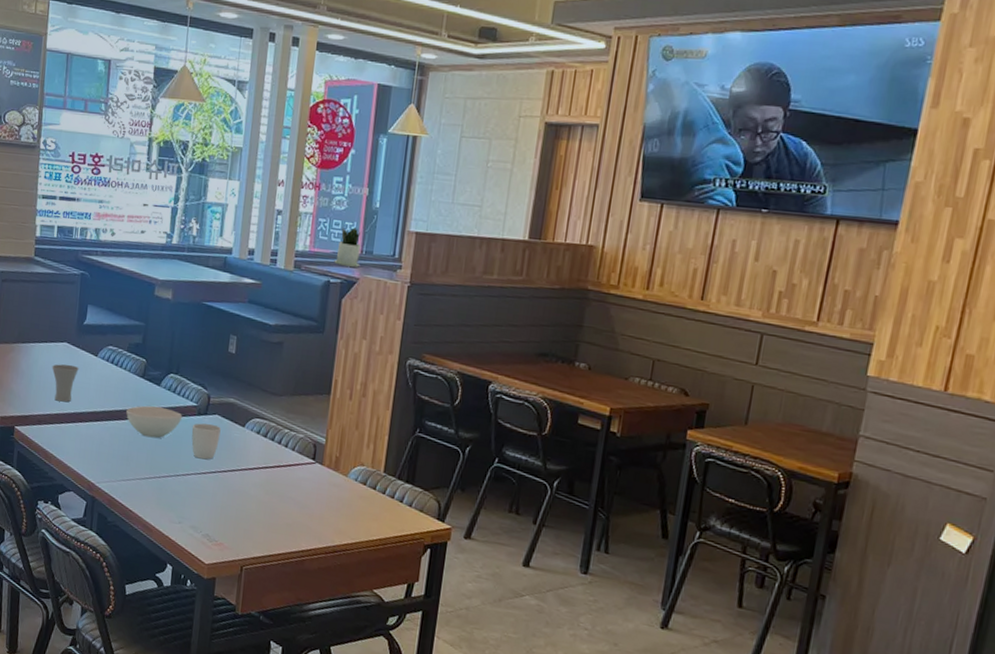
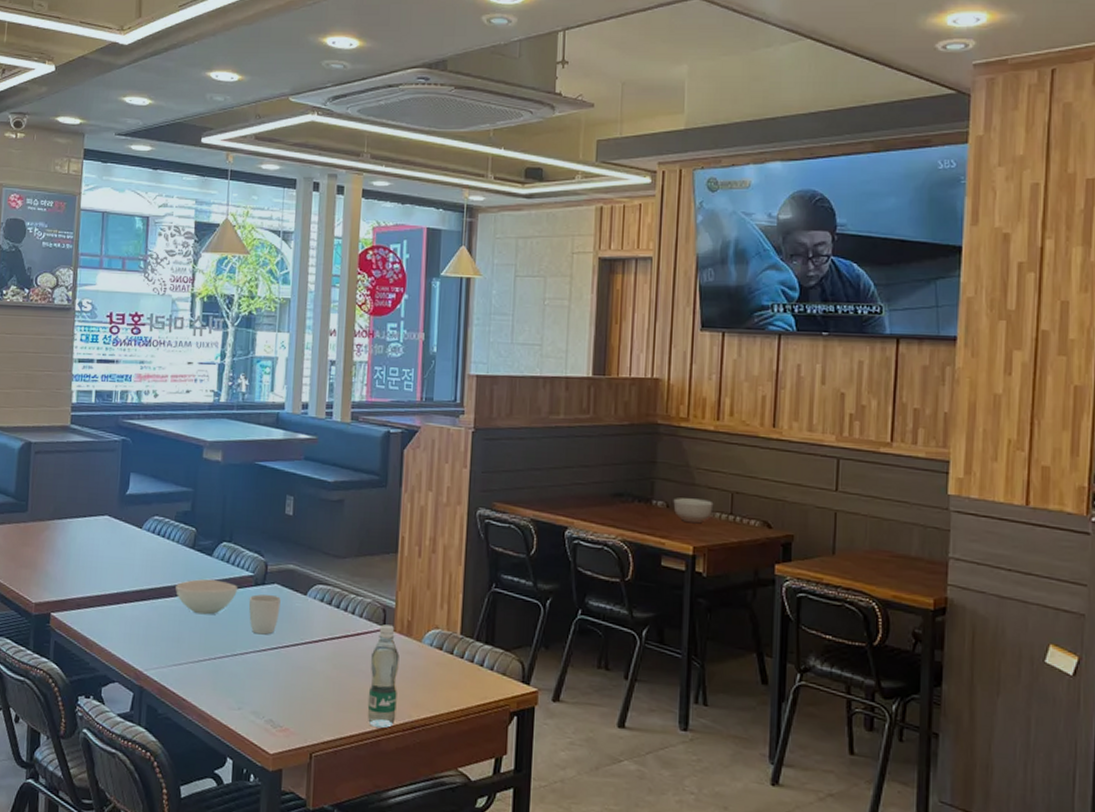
cup: present [52,364,79,403] -> none [91,539,122,582]
bottle: none [294,458,327,550] -> present [367,624,400,728]
planter: present [334,226,361,268] -> none [393,374,420,416]
bowl: none [594,361,635,387] -> present [673,498,714,524]

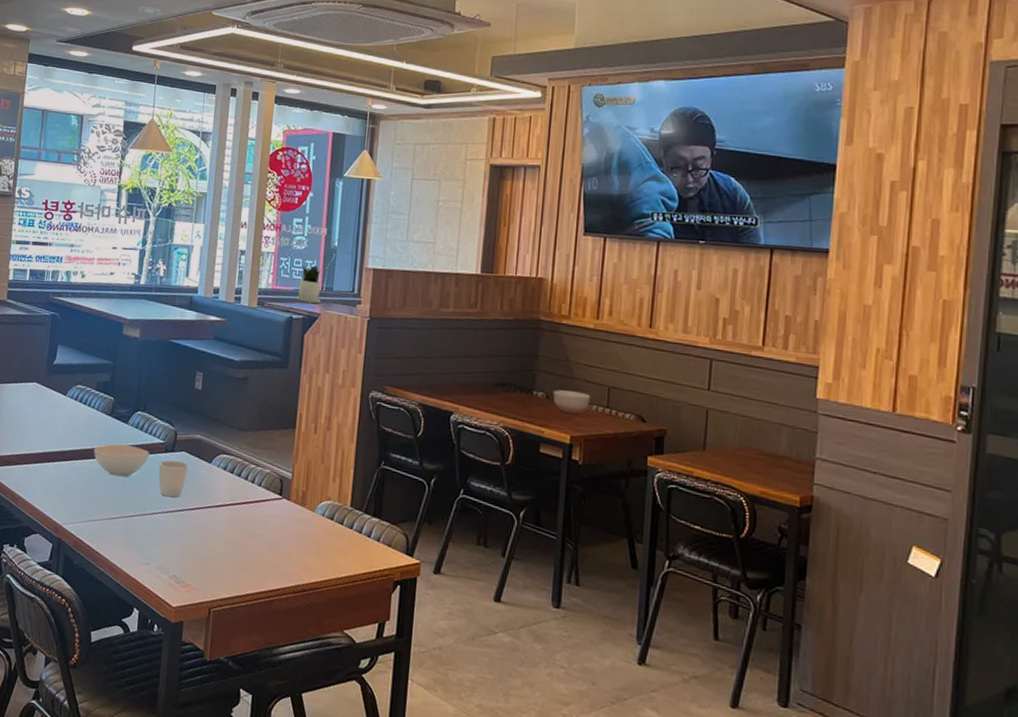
bottle: present [367,624,400,728] -> none [262,494,294,589]
planter: none [393,374,420,416] -> present [296,264,321,304]

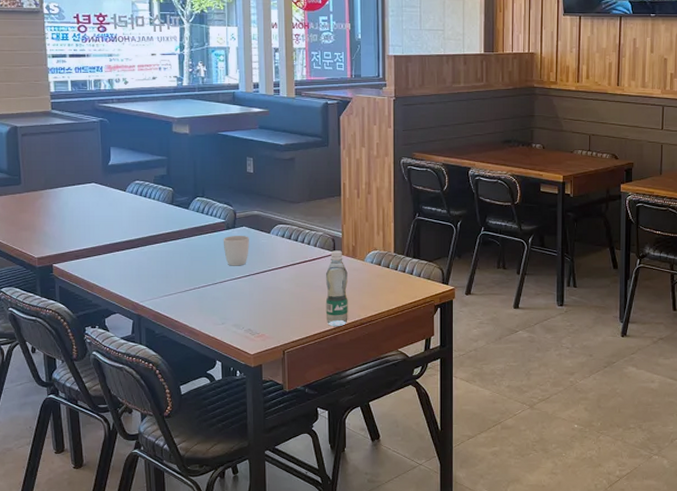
soup bowl: present [93,444,150,477] -> none [159,227,213,255]
bottle: none [262,494,294,589] -> present [325,250,348,326]
planter: present [296,264,321,304] -> none [329,57,351,90]
bowl: present [552,389,591,415] -> none [547,141,577,159]

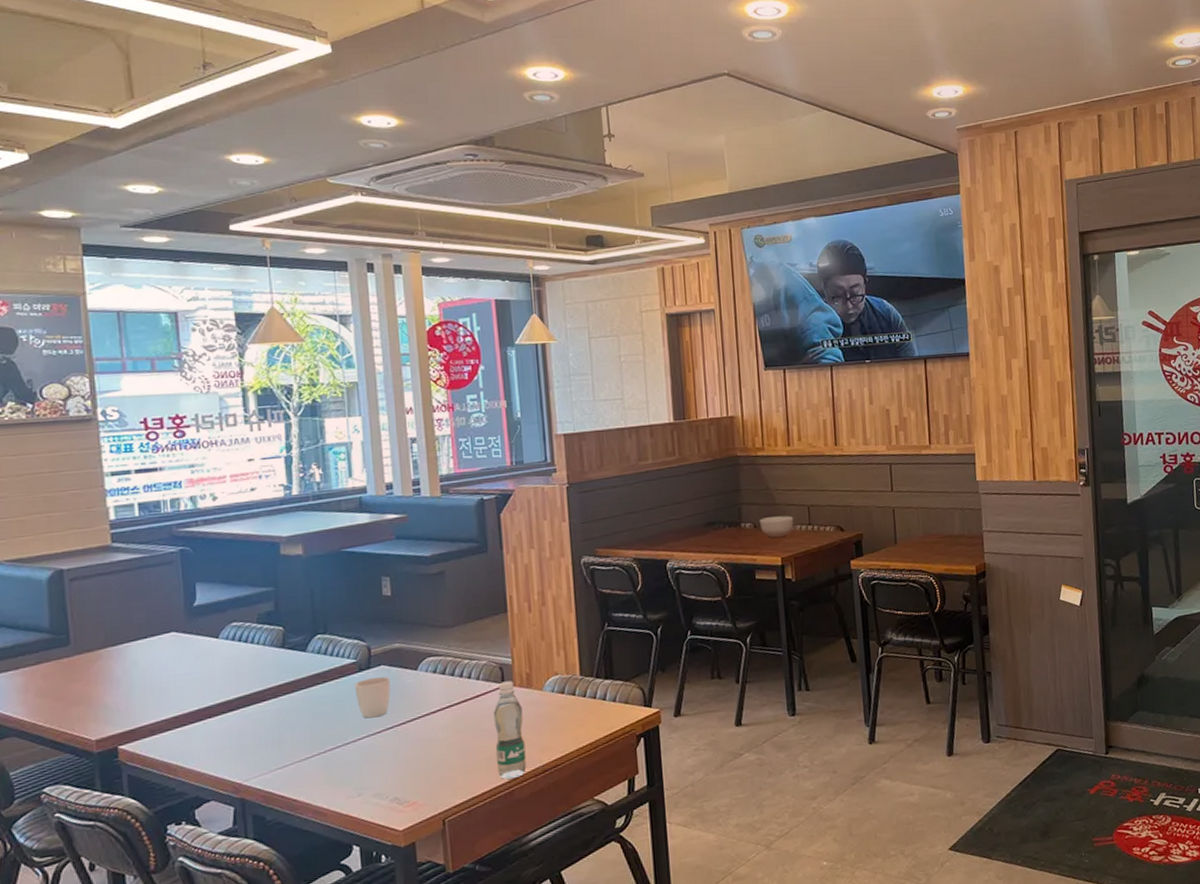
bowl: none [547,141,577,159] -> present [759,515,794,539]

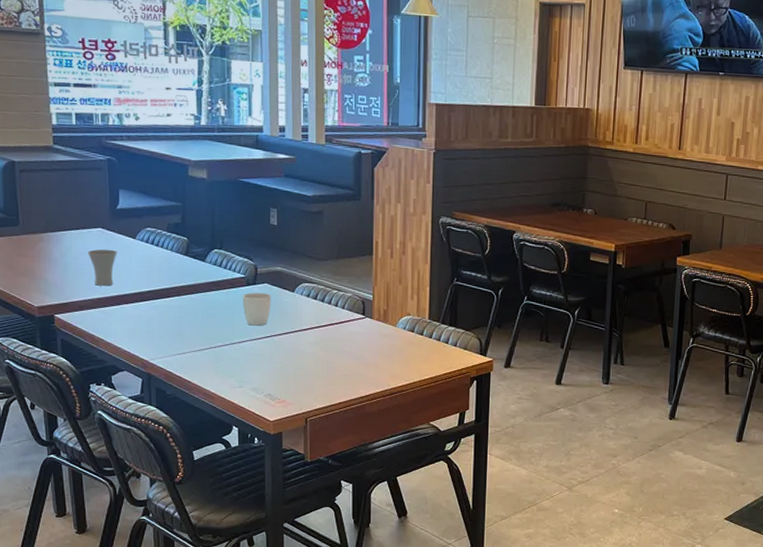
cup: none [158,655,197,702] -> present [87,249,117,286]
bottle: present [493,680,527,779] -> none [352,314,378,395]
bowl: present [759,515,794,539] -> none [600,206,632,227]

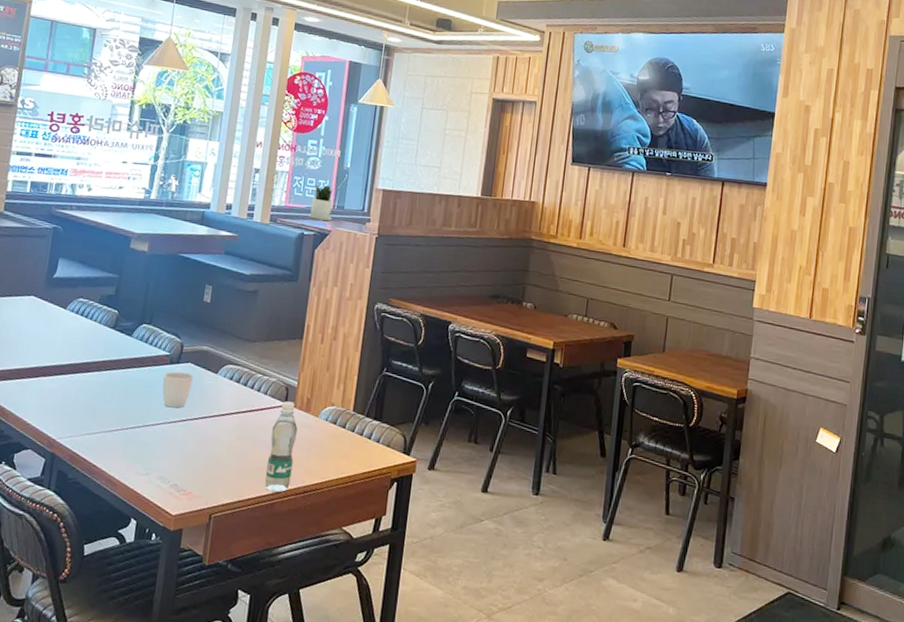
cup: present [87,249,117,286] -> none [15,317,46,357]
bottle: none [352,314,378,395] -> present [264,401,298,492]
planter: none [363,101,387,139] -> present [308,184,333,222]

